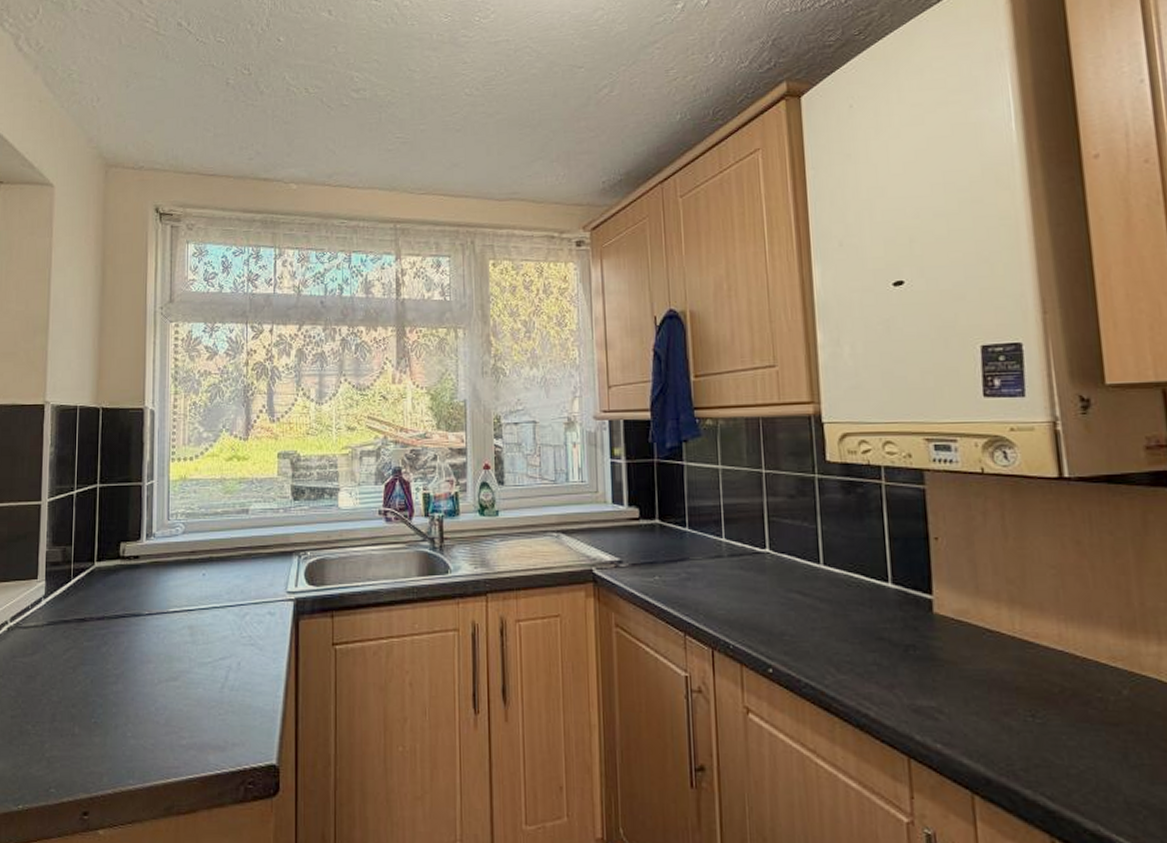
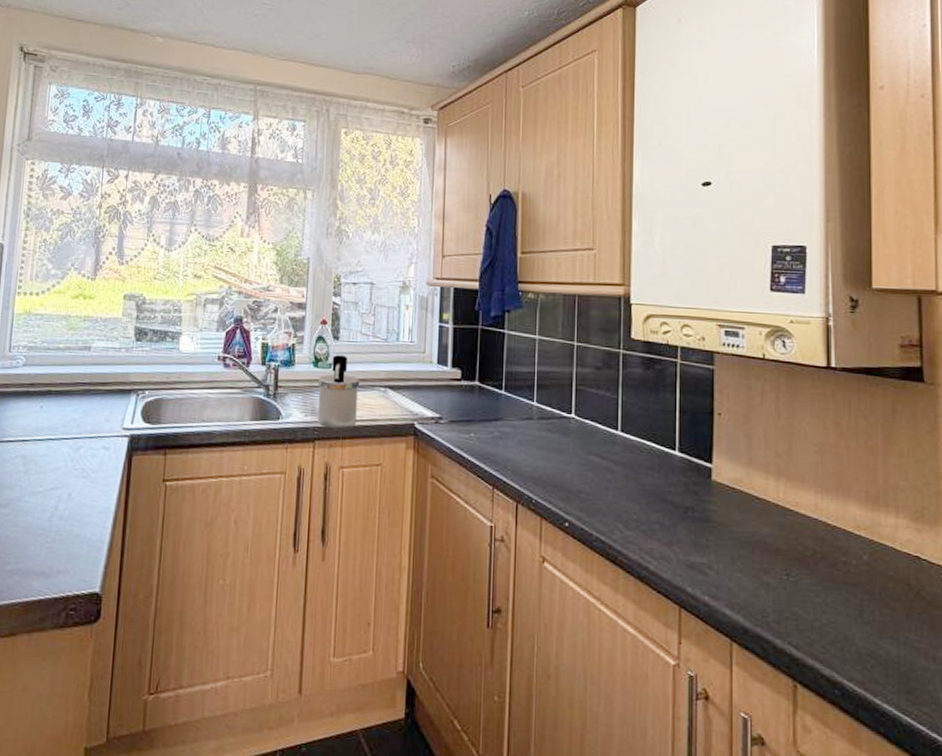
soap dispenser: none [485,501,530,580] -> present [317,355,360,429]

